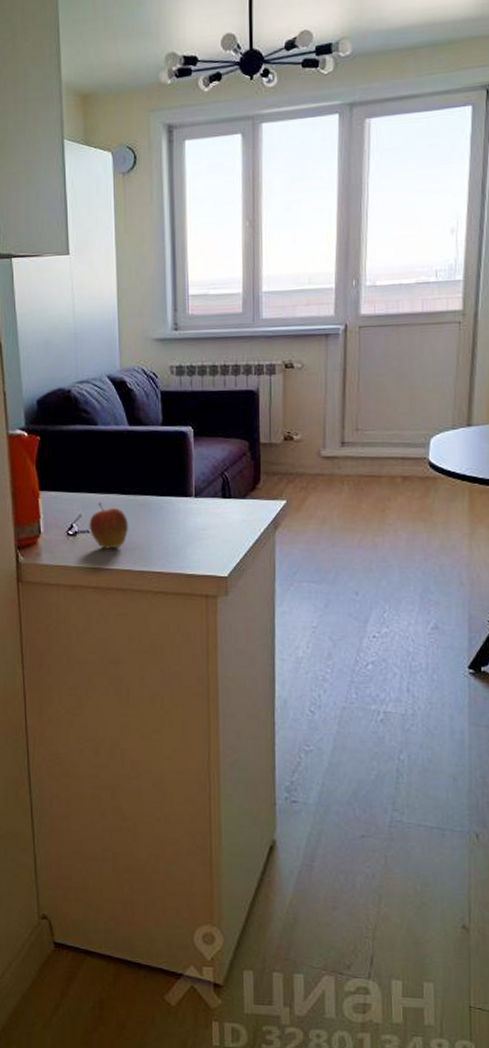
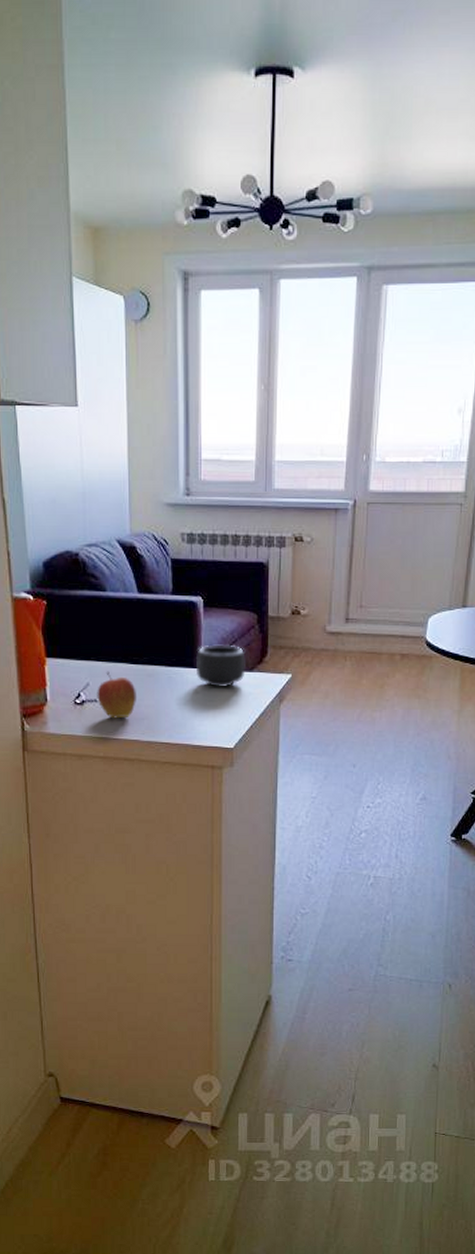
mug: none [188,472,238,515] -> present [197,644,246,687]

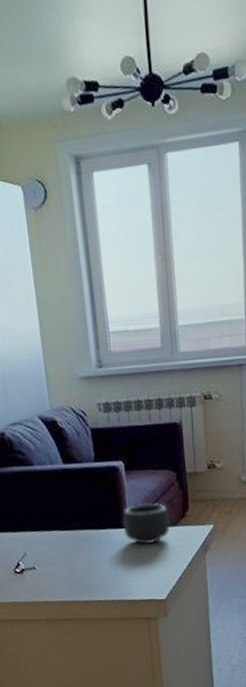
fruit: present [97,671,138,719] -> none [34,539,72,583]

